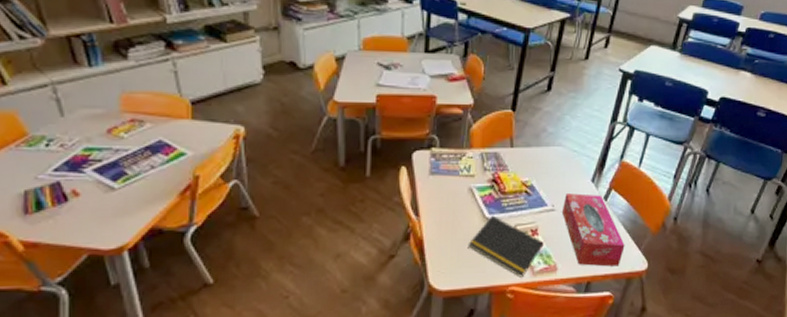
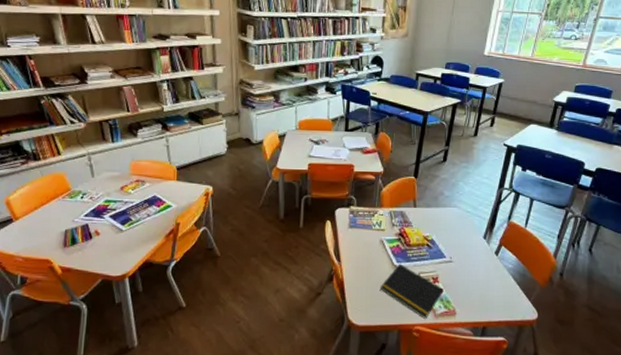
tissue box: present [562,193,625,267] -> none [459,248,516,314]

